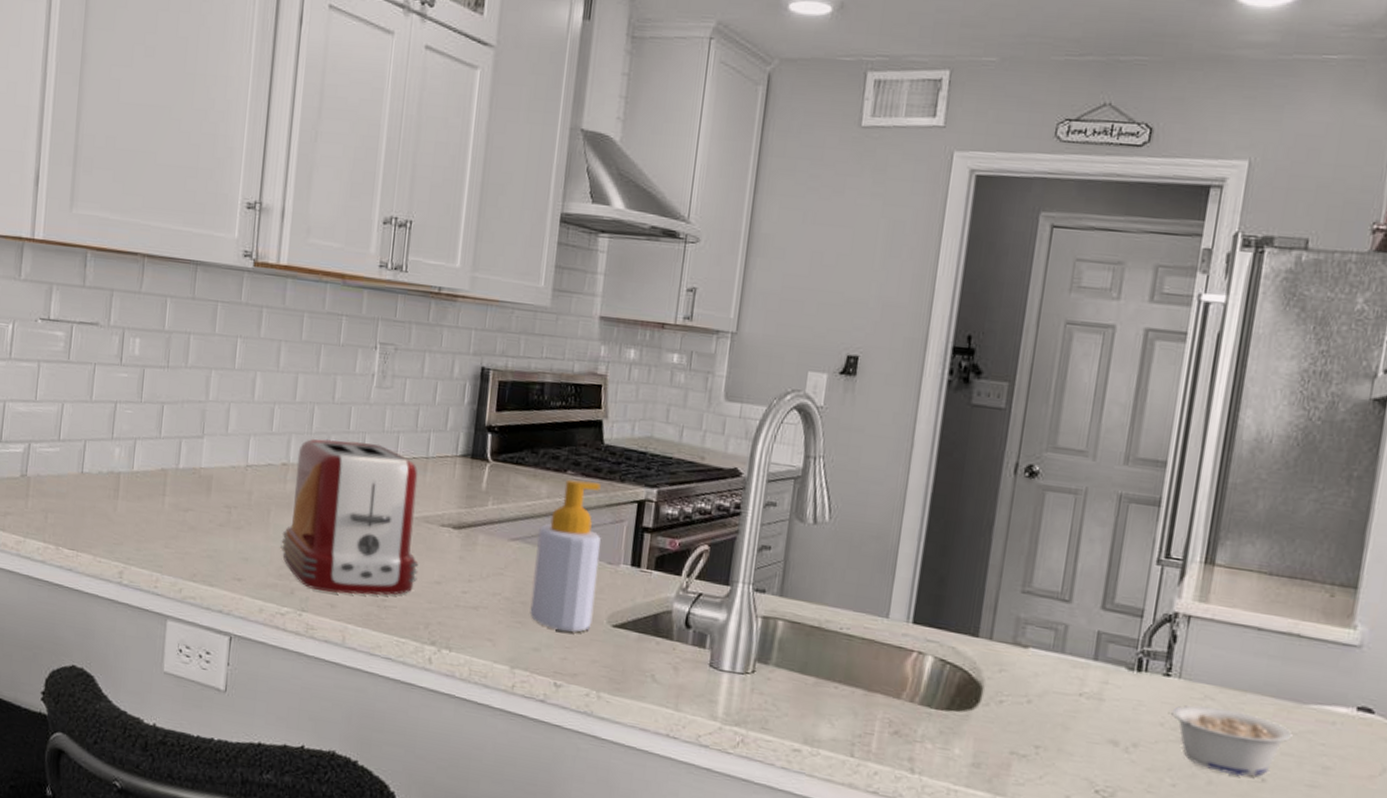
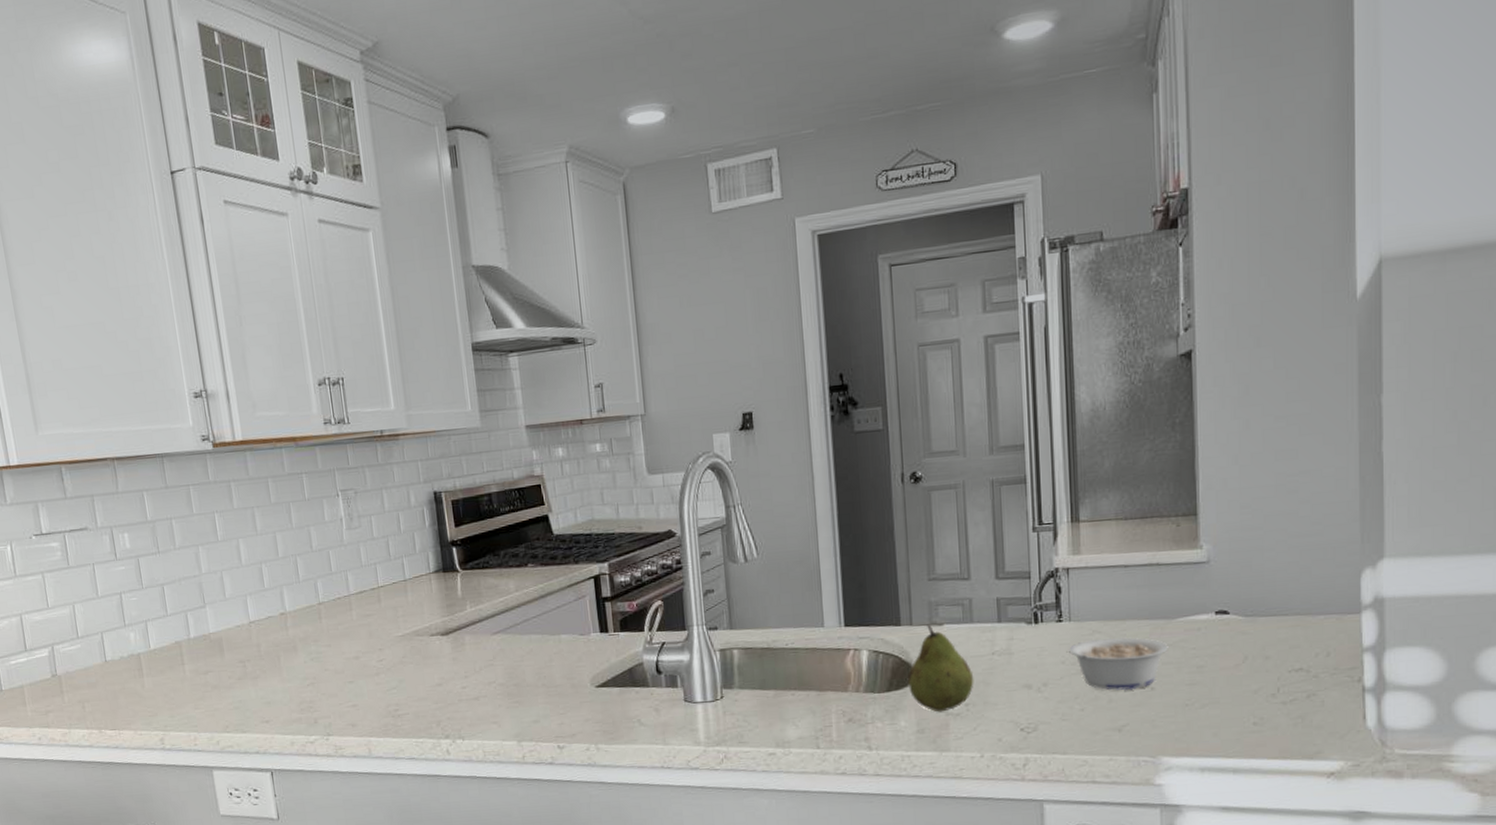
toaster: present [280,439,419,596] -> none [291,579,421,715]
soap bottle: present [530,479,601,633] -> none [514,569,578,701]
fruit: none [972,642,1053,749] -> present [907,624,974,712]

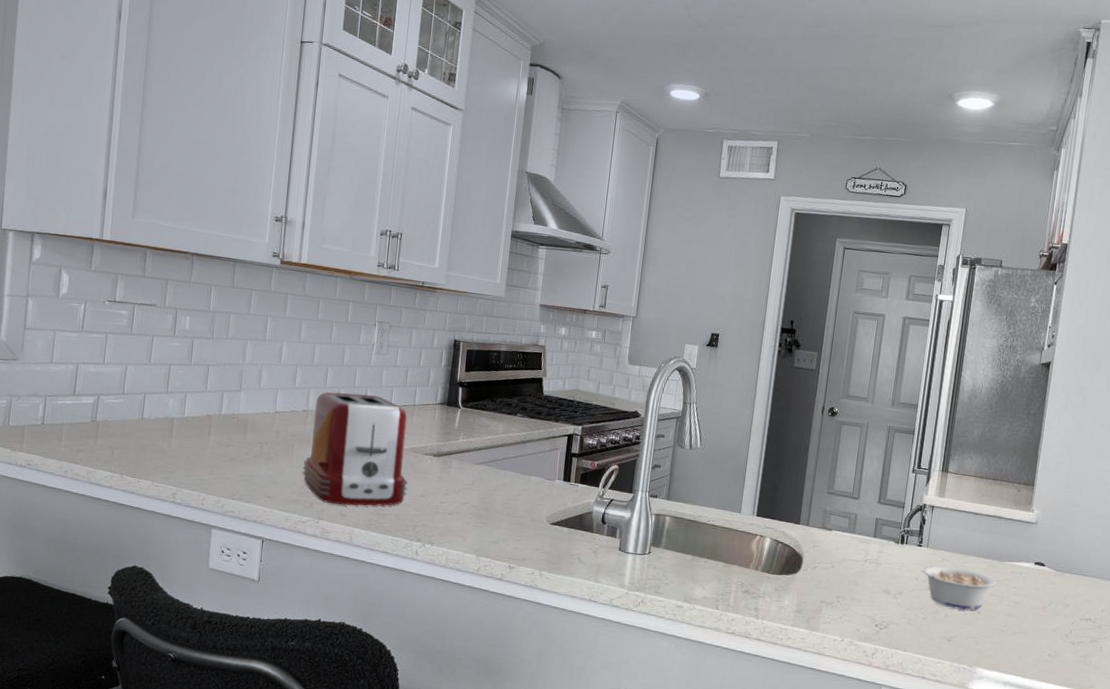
toaster: none [291,579,421,715] -> present [302,392,408,506]
fruit: present [907,624,974,712] -> none [796,527,848,599]

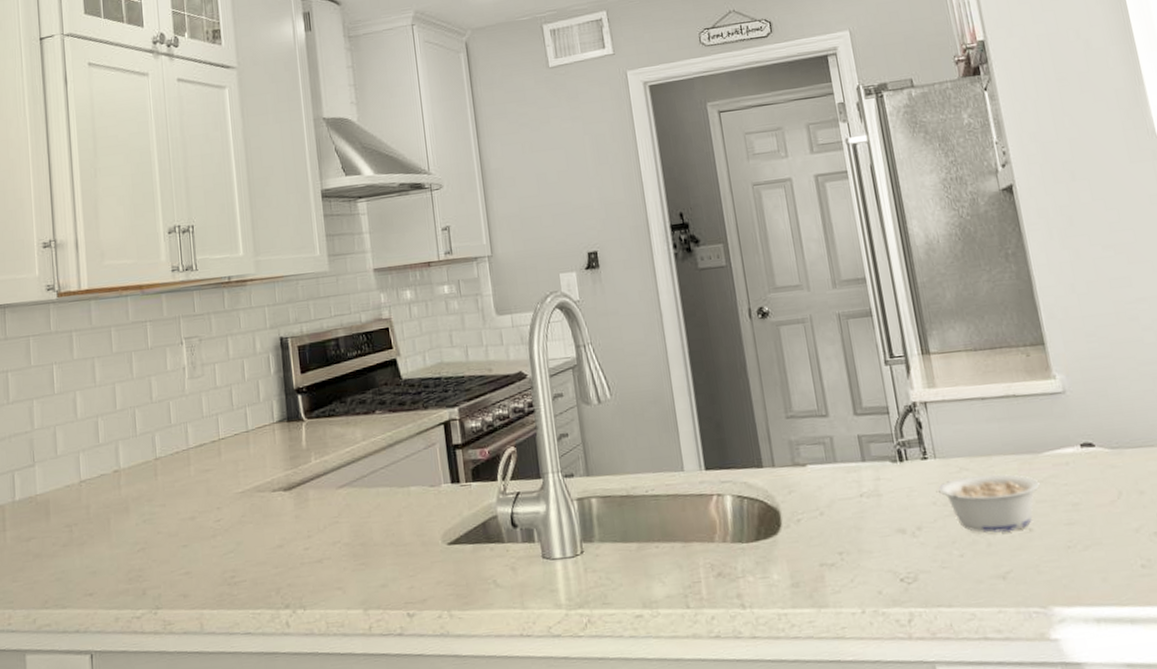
toaster: present [302,392,408,506] -> none [124,431,260,585]

